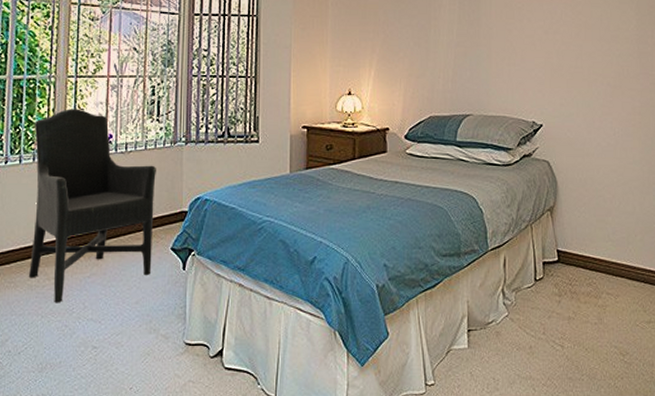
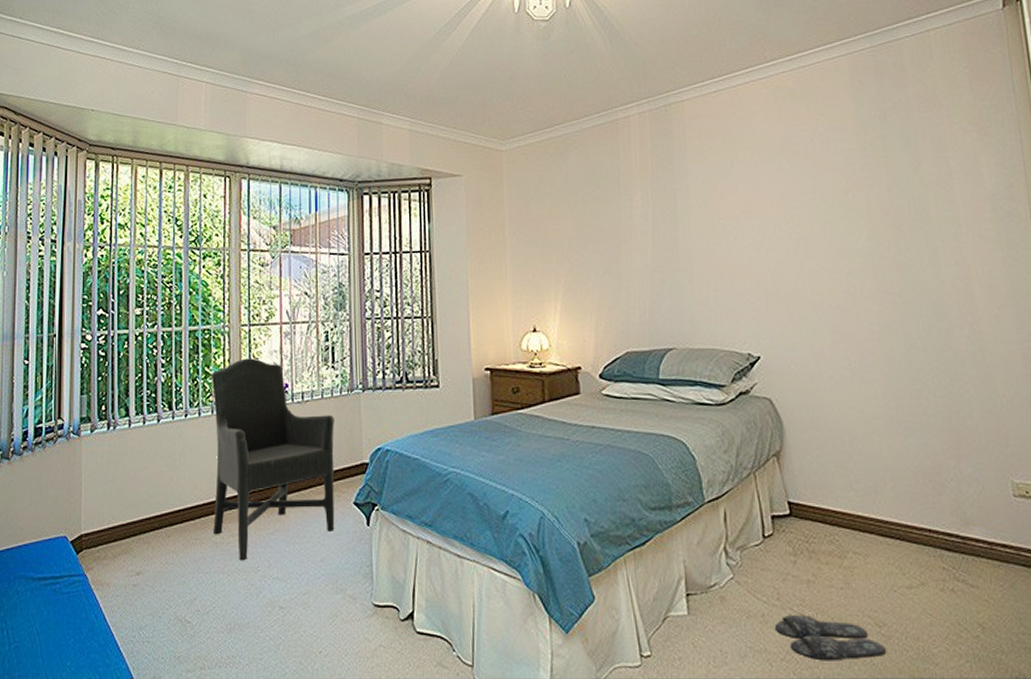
slippers: none [539,347,627,385] -> present [774,615,886,661]

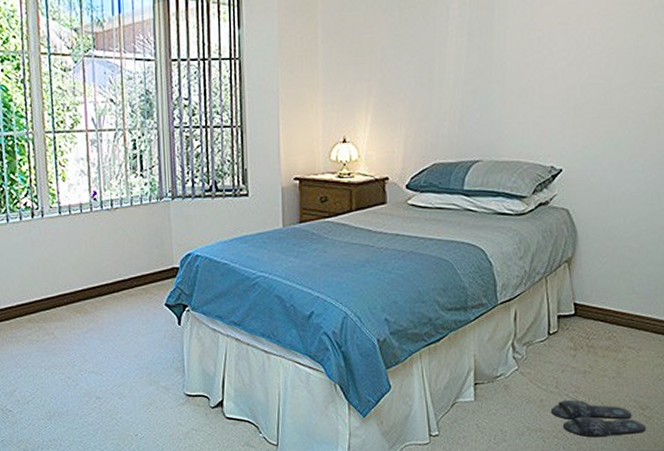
chair: present [211,358,335,561] -> none [17,165,147,357]

